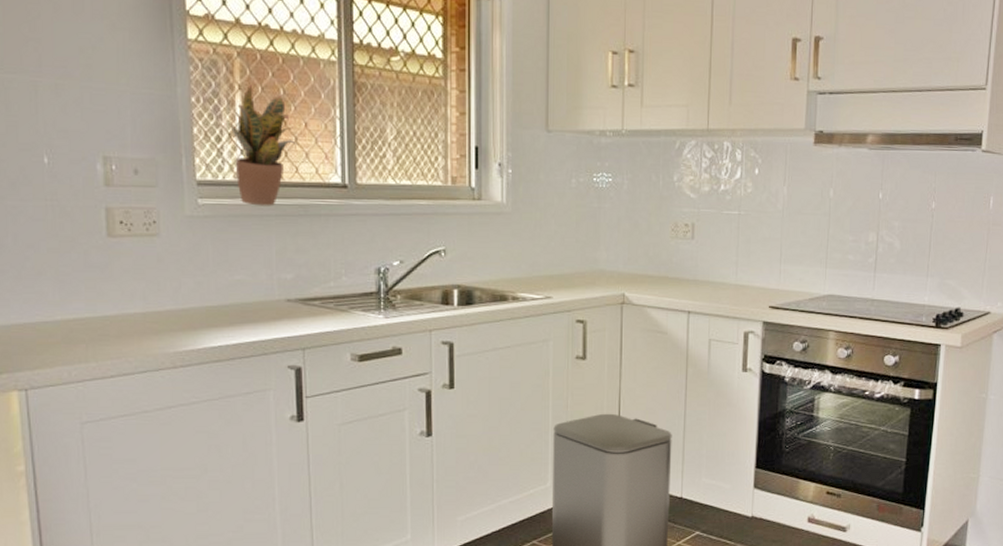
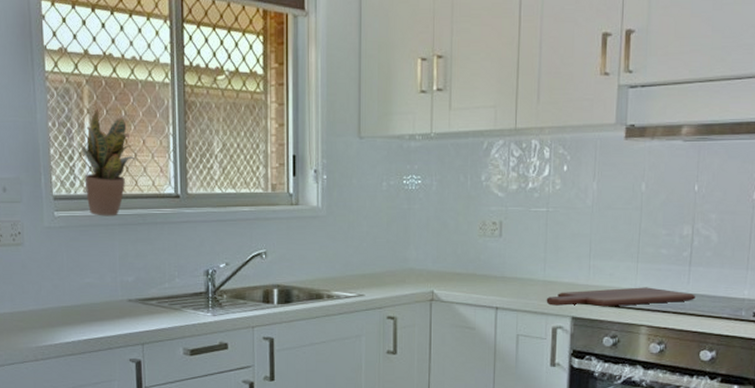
cutting board: none [738,292,880,312] -> present [546,287,695,307]

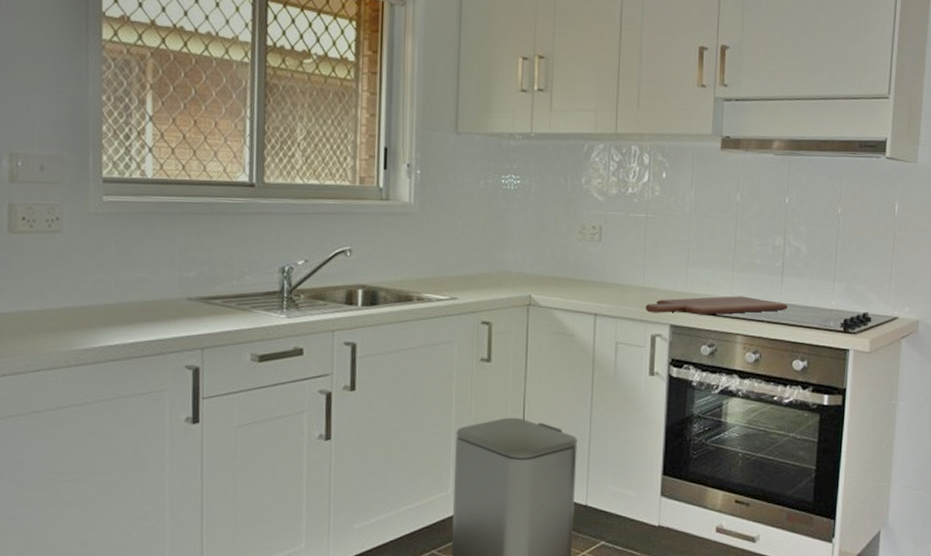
potted plant: present [80,108,138,217] -> none [139,84,208,204]

